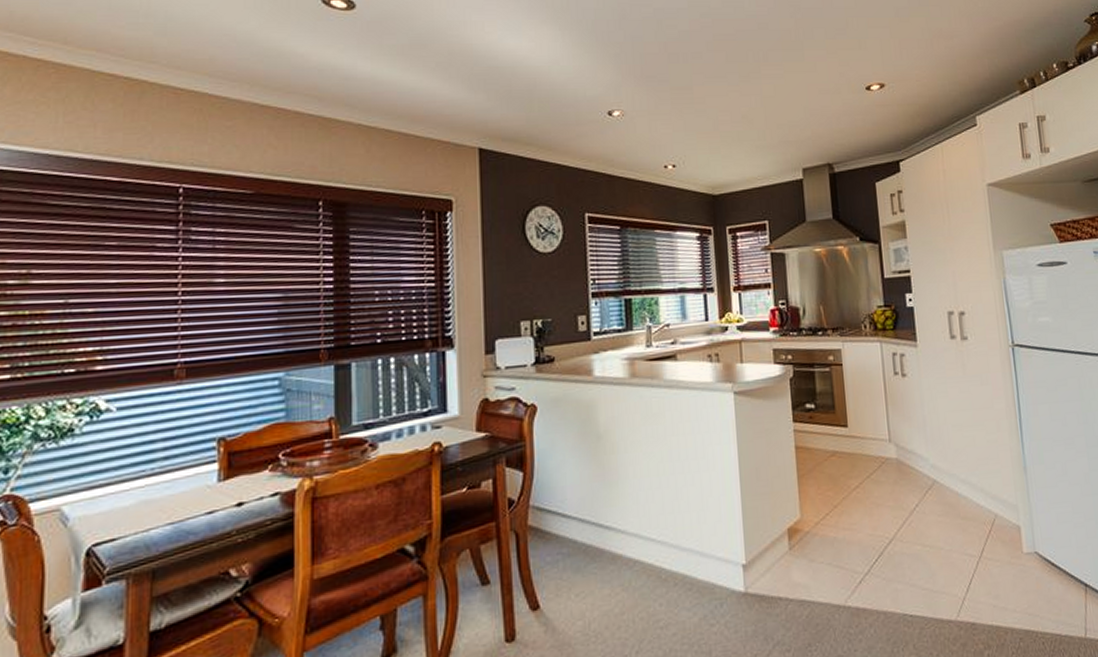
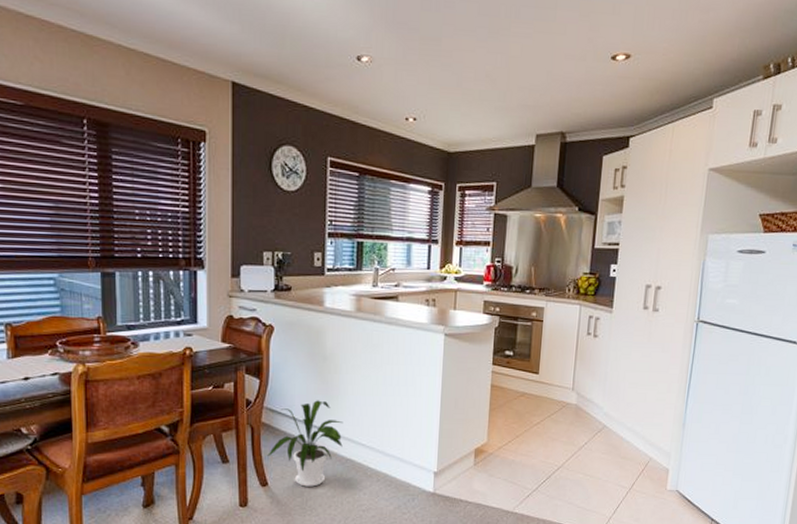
house plant: none [537,489,628,605] -> present [267,400,343,487]

